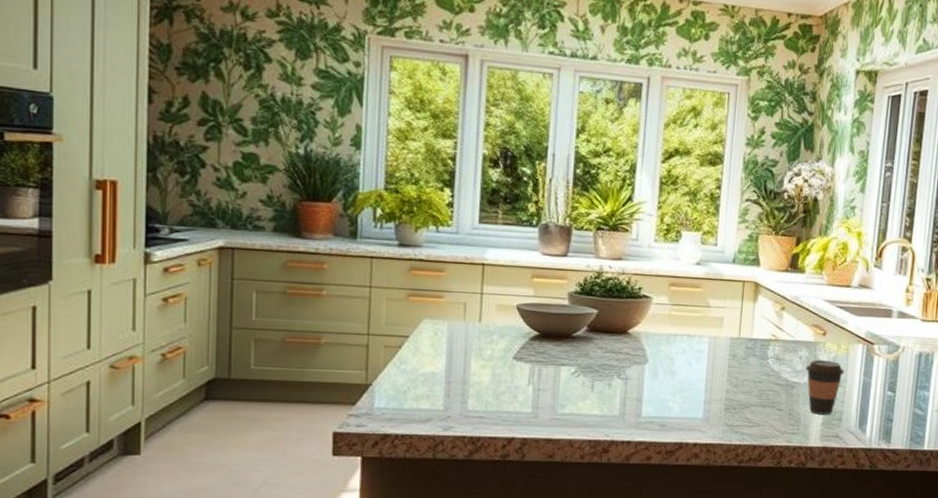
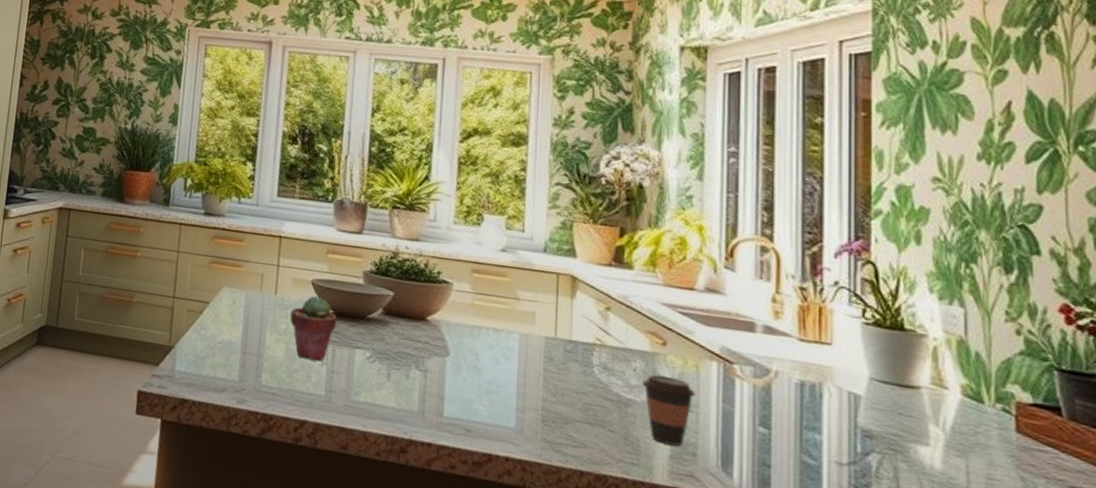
potted succulent: none [496,320,543,382] -> present [290,295,337,362]

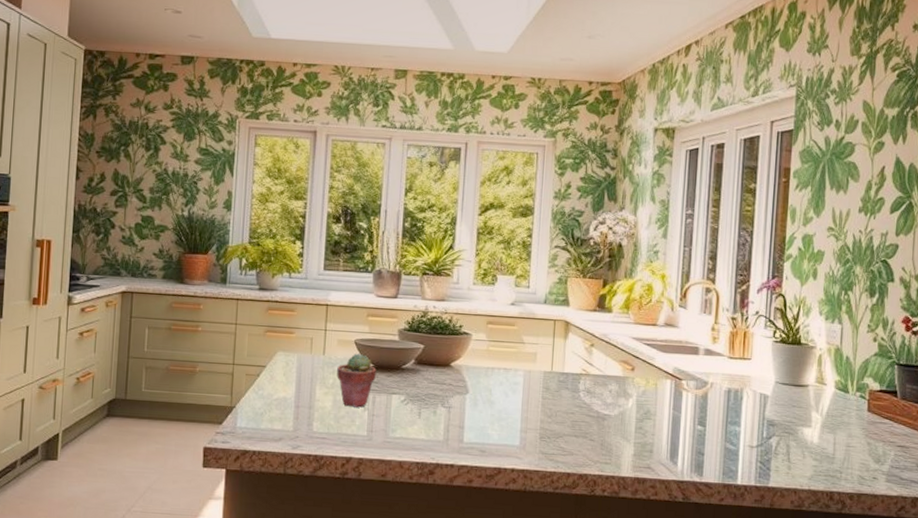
coffee cup: present [641,374,696,447] -> none [615,393,654,446]

